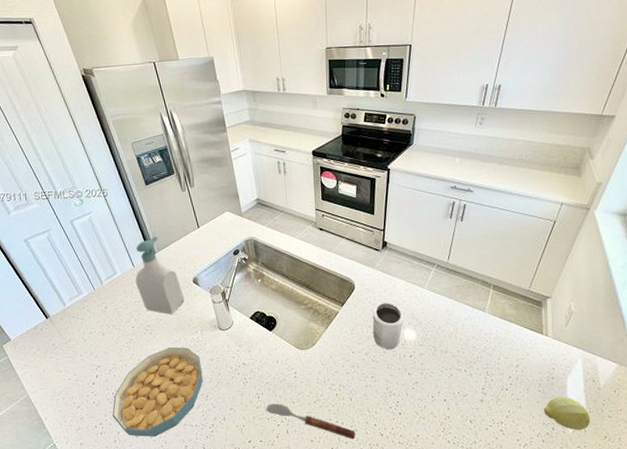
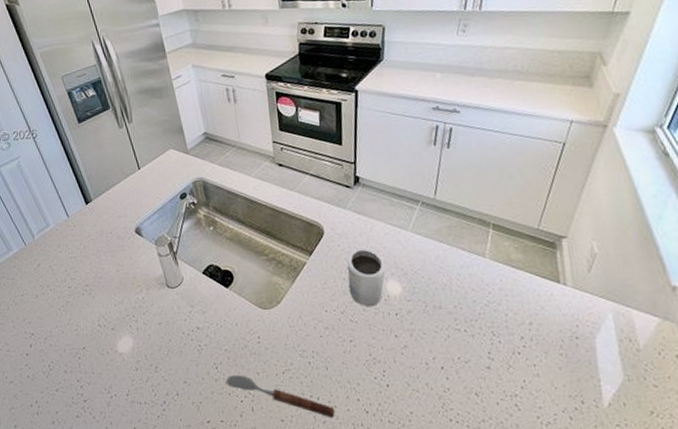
cereal bowl: present [112,347,203,437] -> none [49,309,151,417]
soap bottle: present [135,236,185,314] -> none [70,181,127,271]
fruit: present [543,396,590,430] -> none [568,361,630,404]

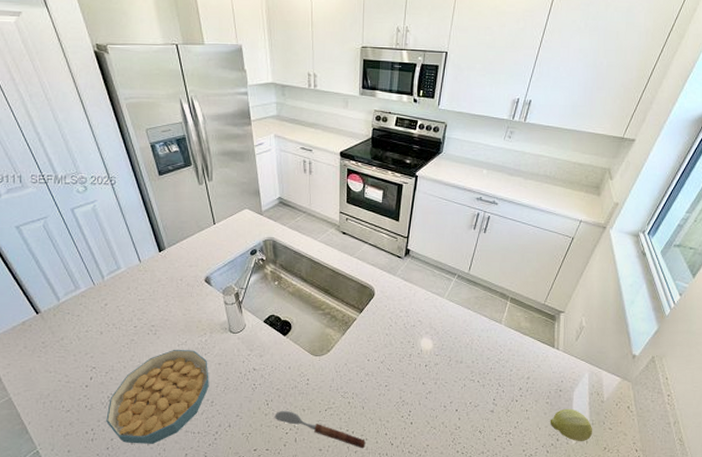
cereal bowl: none [49,309,151,417] -> present [106,349,209,444]
mug: present [347,248,386,307] -> none [390,309,423,359]
fruit: none [568,361,630,404] -> present [550,408,592,441]

